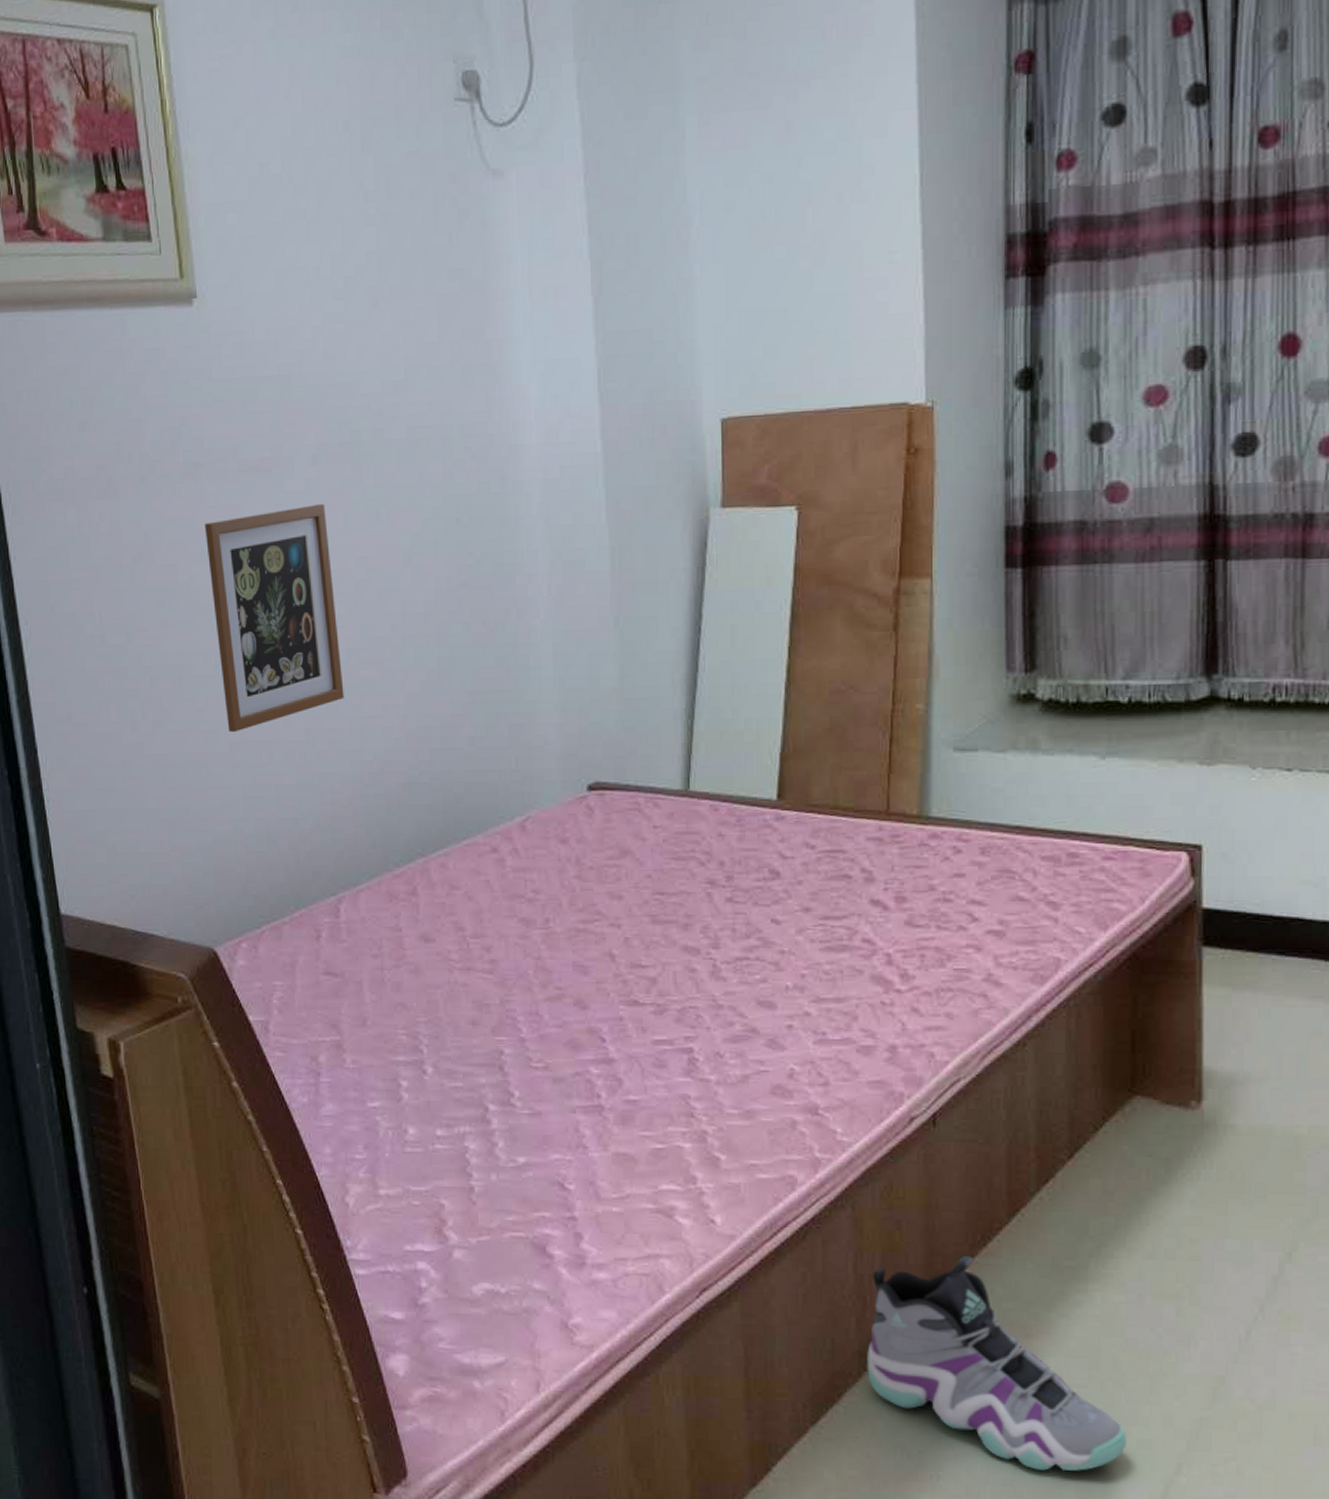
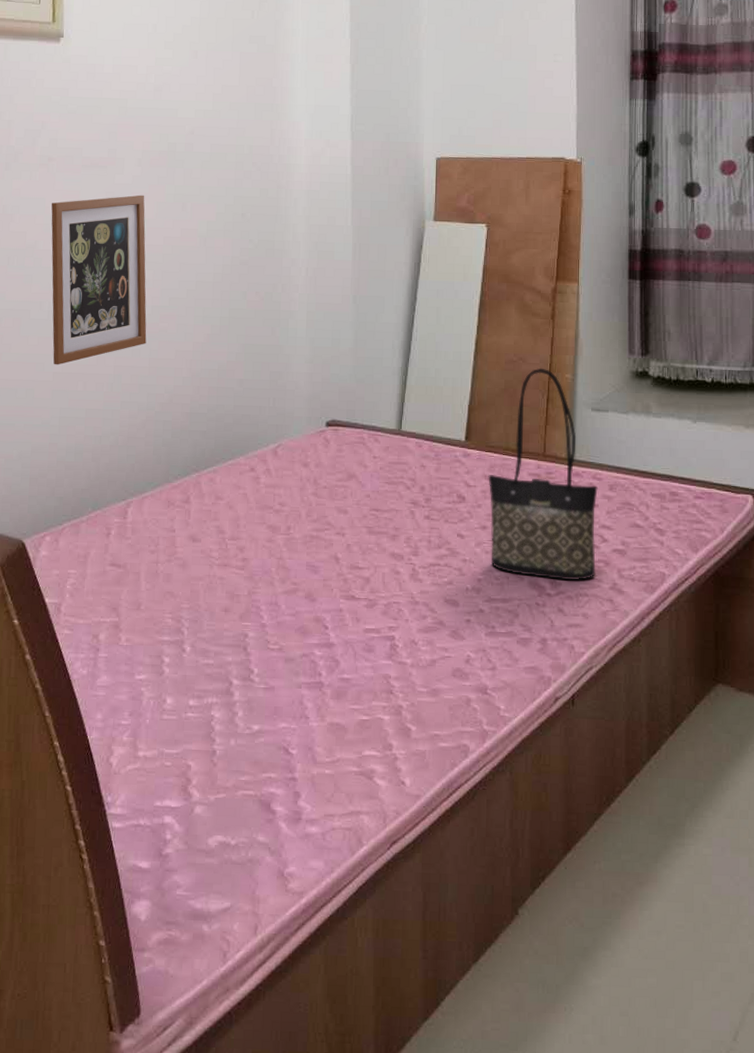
tote bag: none [810,697,964,971] -> present [488,368,598,580]
sneaker: present [867,1254,1127,1471] -> none [518,813,714,1002]

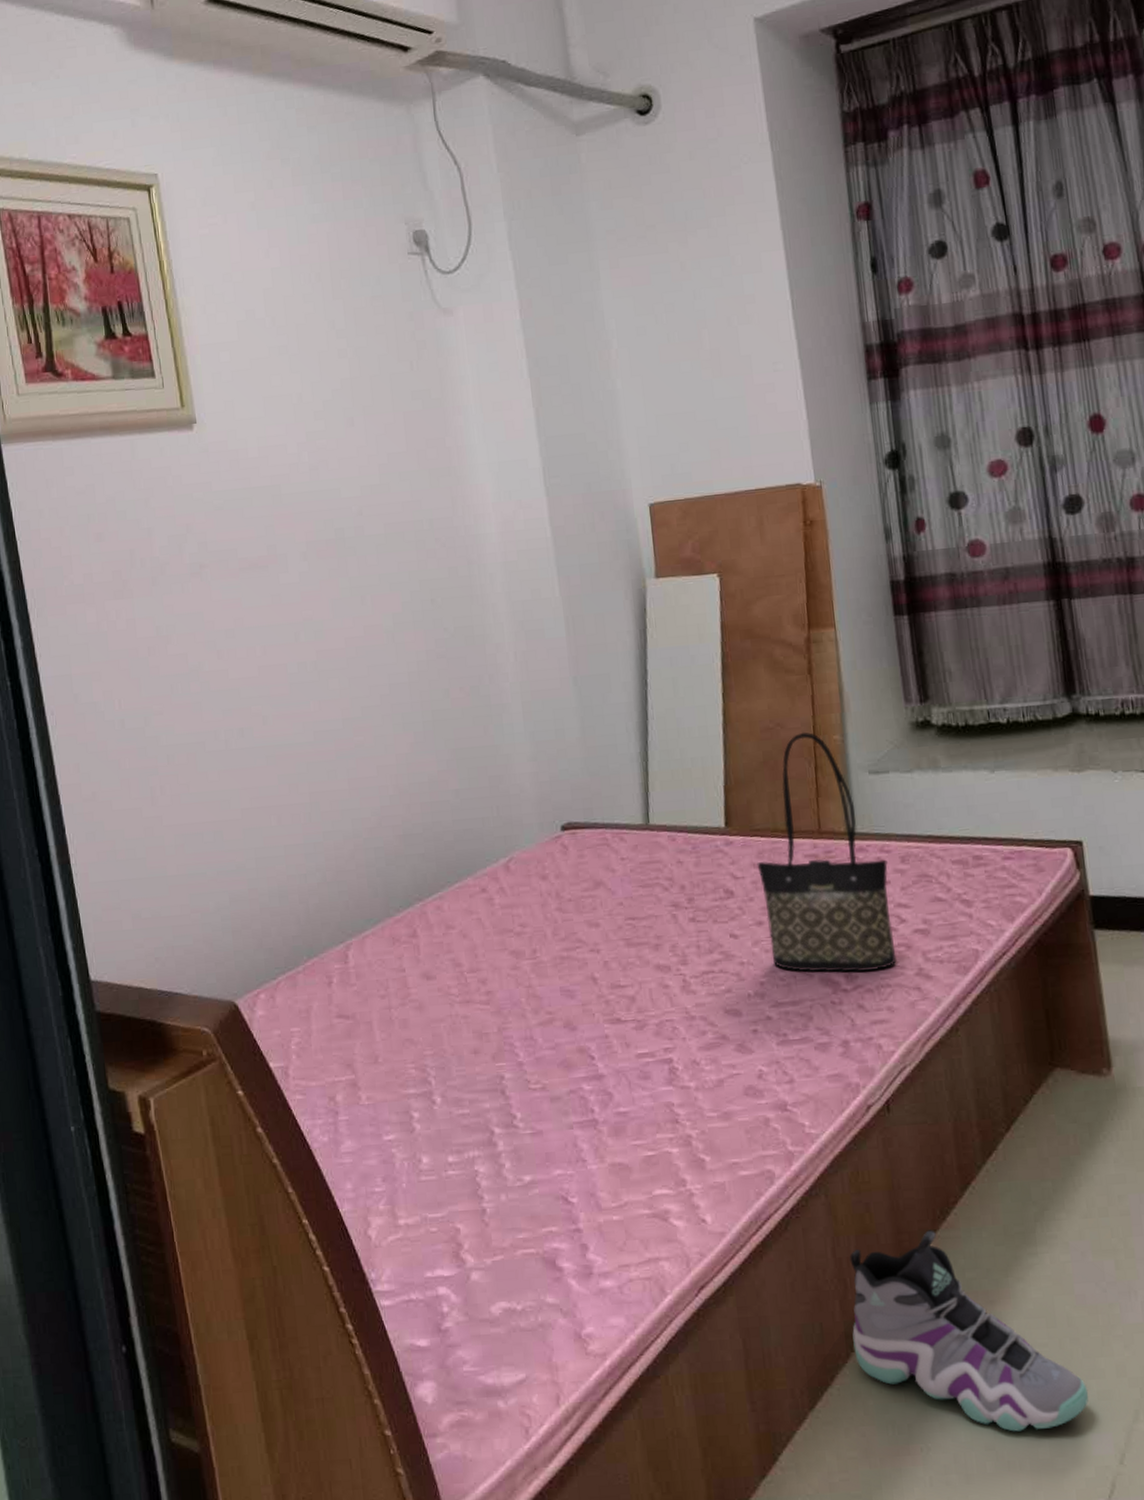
picture frame: present [51,195,147,365] -> none [211,593,342,801]
sneaker: none [518,813,714,1002] -> present [849,1230,1089,1432]

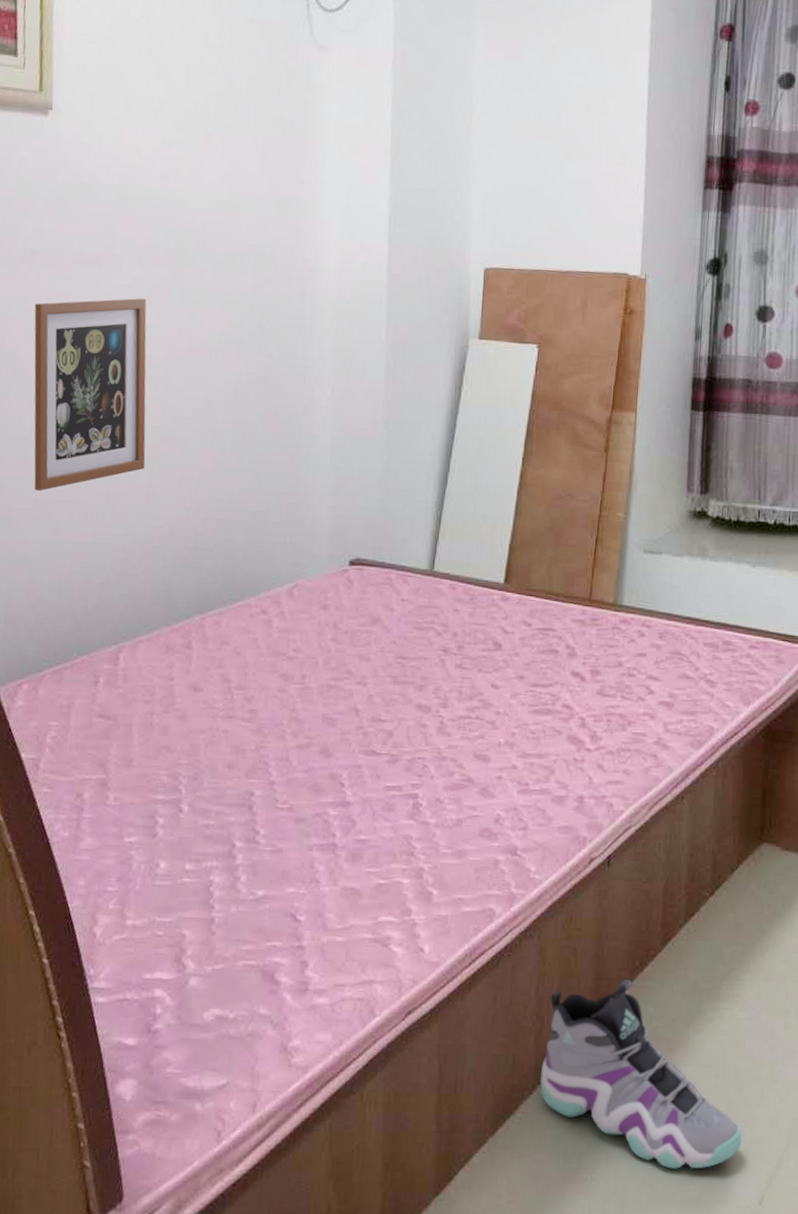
picture frame: none [211,593,342,801] -> present [34,298,147,491]
tote bag: present [757,732,897,972] -> none [526,505,647,734]

